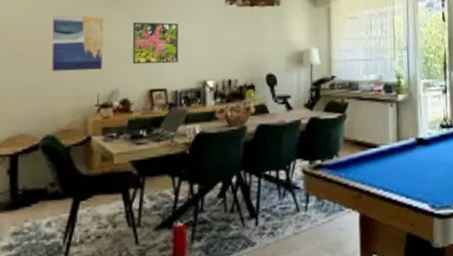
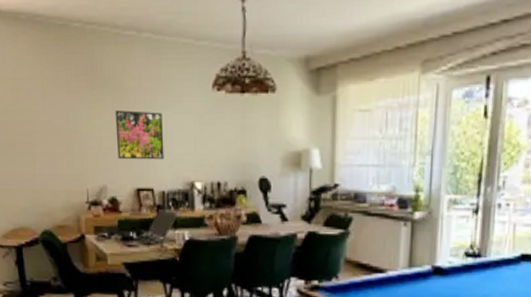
wall art: present [51,15,105,71] -> none [36,100,90,163]

